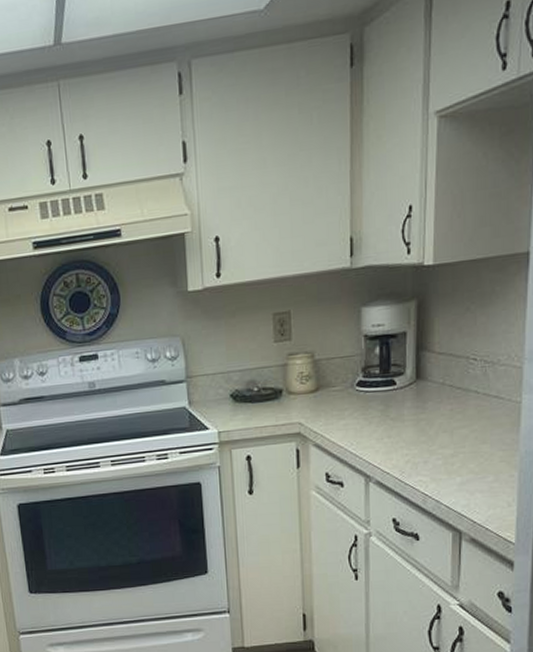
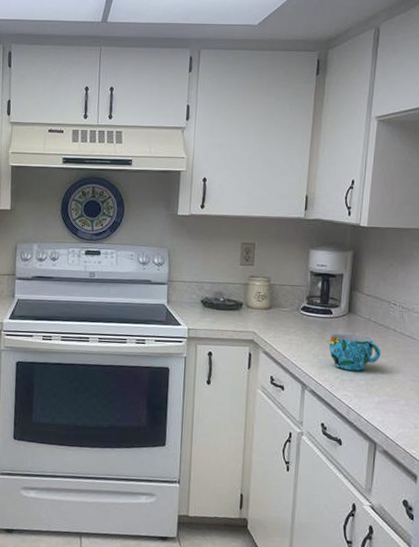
cup: none [394,405,461,451] -> present [328,333,381,371]

